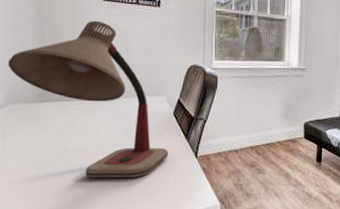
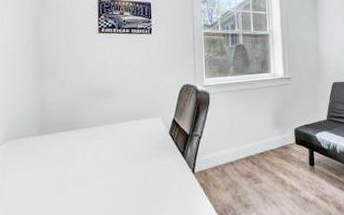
desk lamp: present [7,20,169,178] -> none [7,52,167,206]

